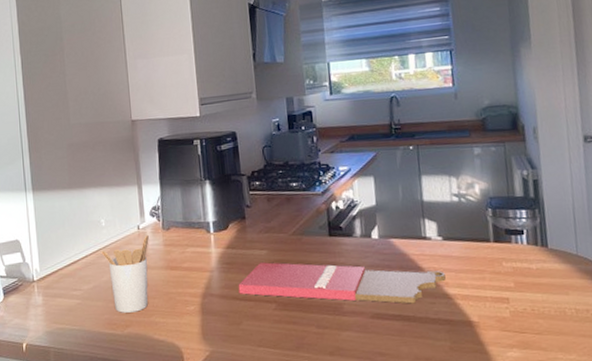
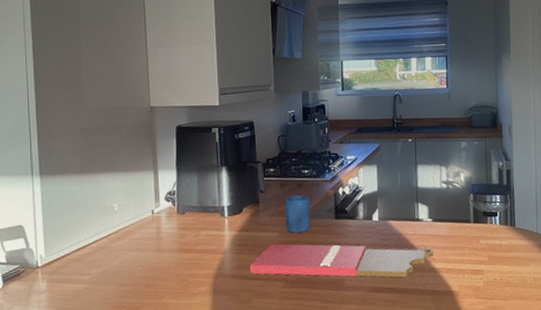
utensil holder: present [100,234,149,313] -> none [112,218,163,296]
mug: none [272,210,302,252] -> present [284,195,312,233]

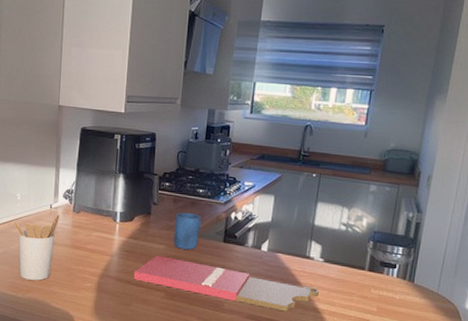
utensil holder: none [112,218,163,296] -> present [12,214,59,281]

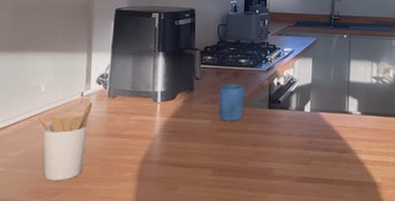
cutting board: present [133,255,319,312] -> none [178,131,360,169]

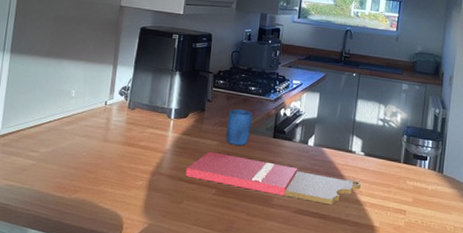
utensil holder: present [35,101,92,181] -> none [65,110,114,180]
cutting board: none [178,131,360,169] -> present [185,152,361,205]

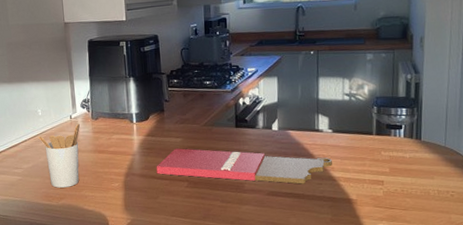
utensil holder: none [65,110,114,180] -> present [37,123,80,188]
mug: present [225,109,253,146] -> none [187,105,213,140]

